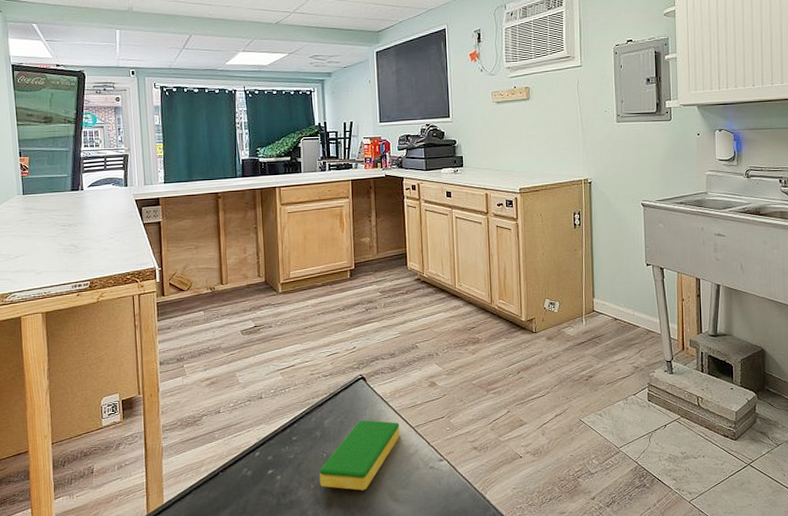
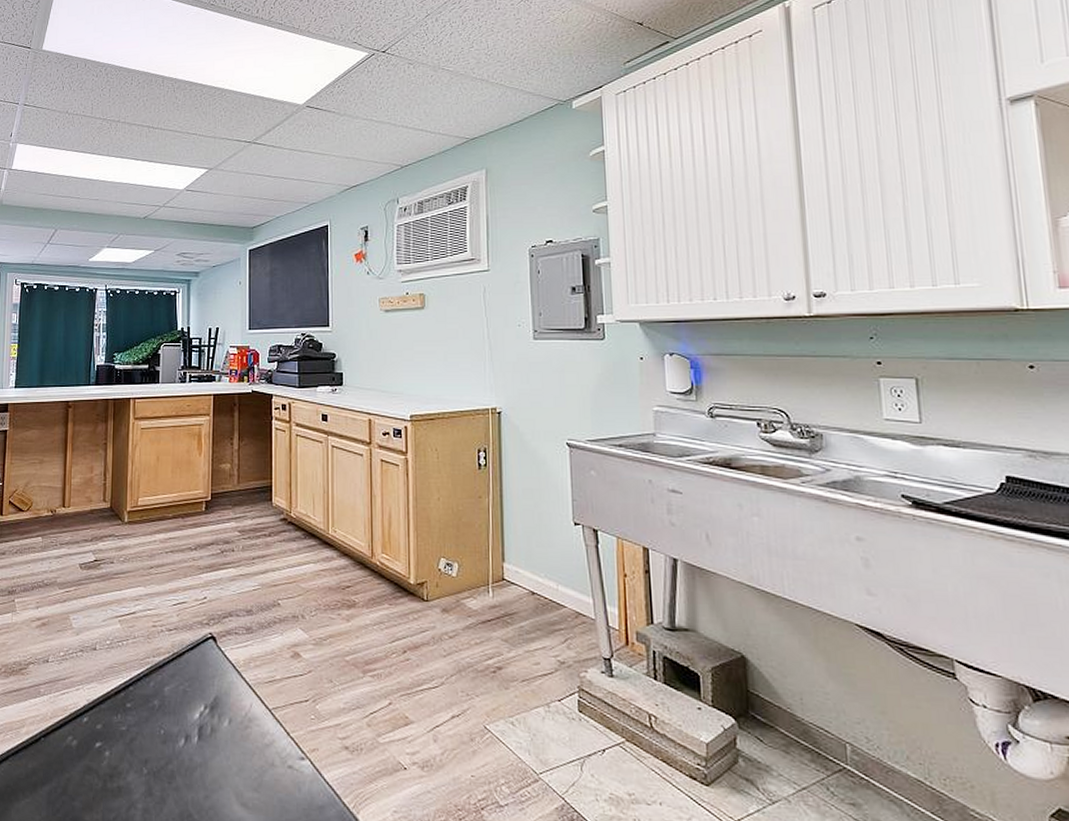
dish sponge: present [319,420,400,491] -> none [154,692,253,786]

